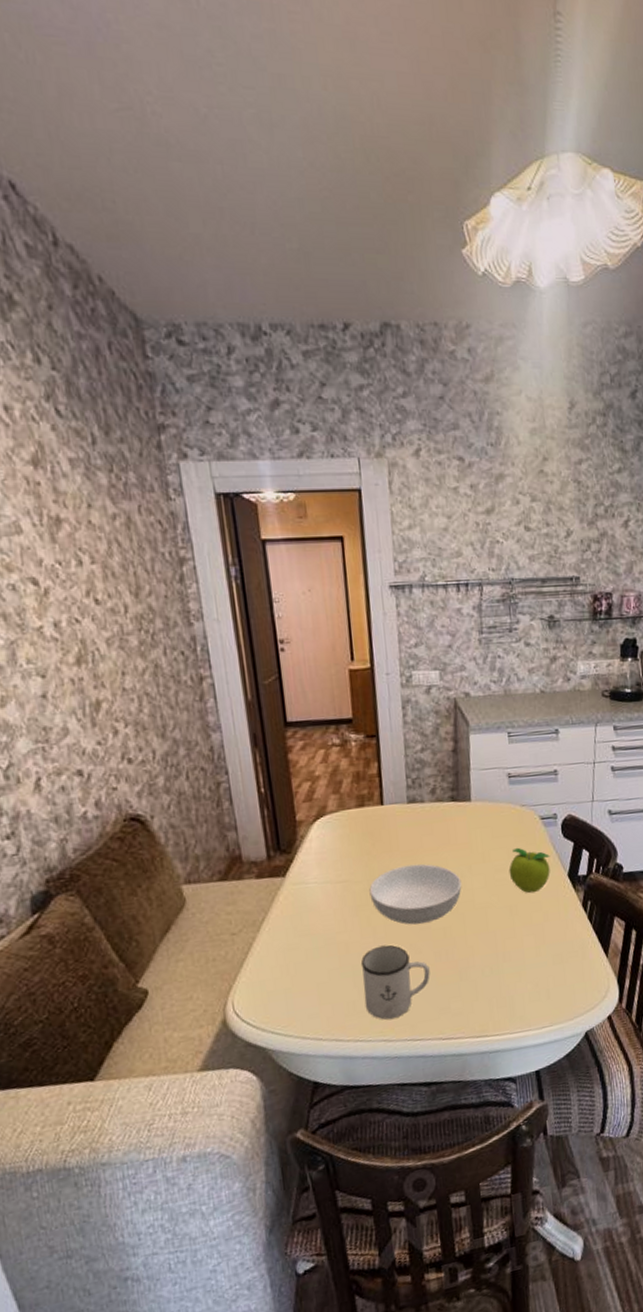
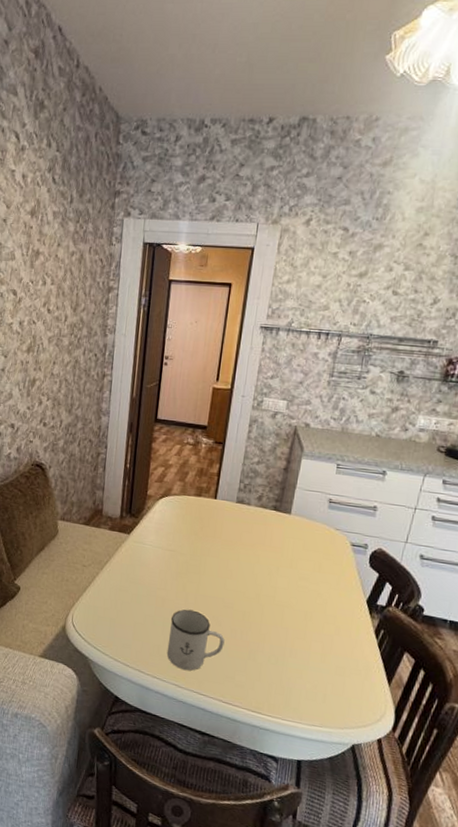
serving bowl: present [369,864,462,925] -> none [189,551,268,604]
fruit: present [508,847,550,894] -> none [311,563,353,607]

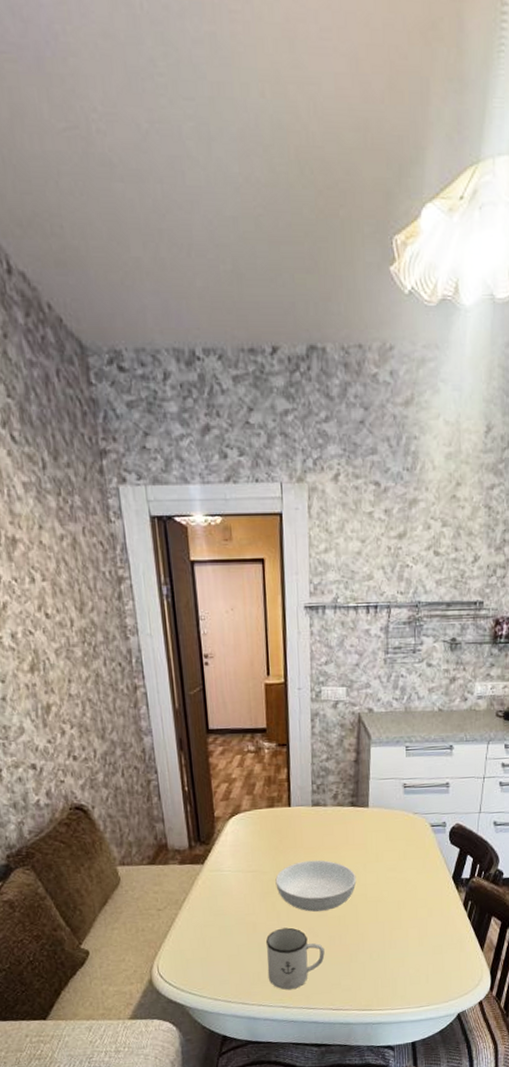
serving bowl: none [189,551,268,604] -> present [275,860,357,912]

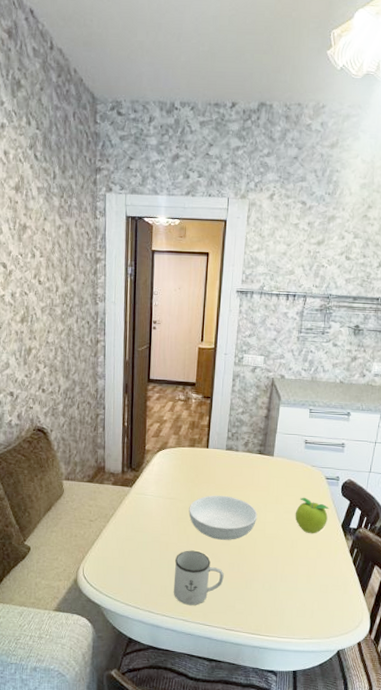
fruit: none [399,850,437,892] -> present [295,497,329,534]

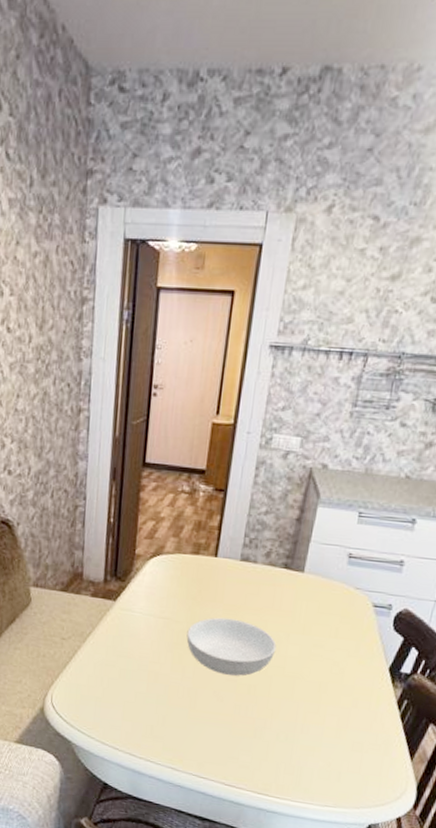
mug: present [173,550,224,606] -> none [161,684,227,752]
fruit: present [295,497,329,534] -> none [326,628,374,677]

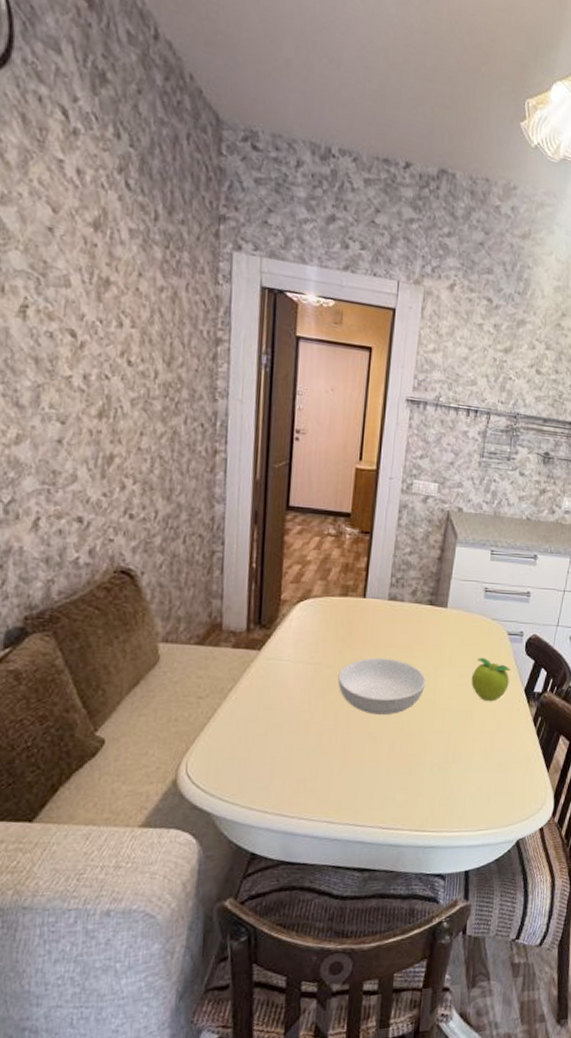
fruit: none [326,628,374,677] -> present [471,657,511,702]

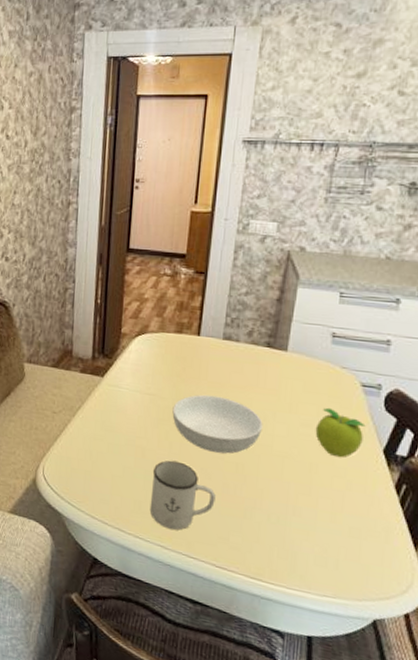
mug: none [314,730,382,803] -> present [149,460,216,530]

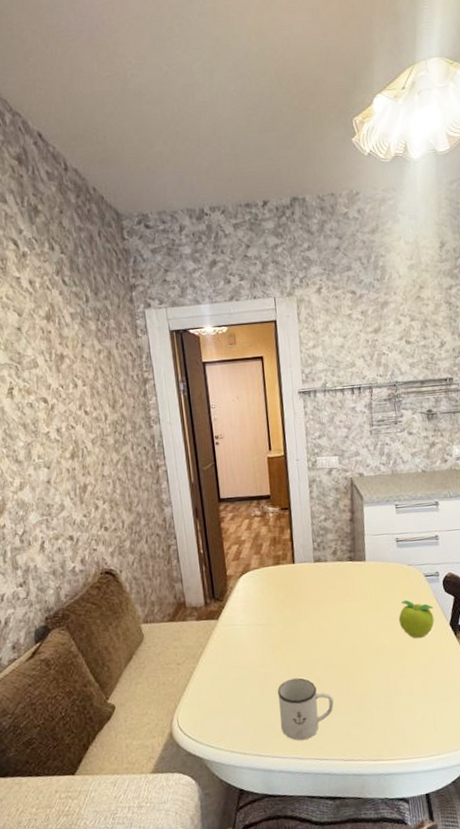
serving bowl: present [172,394,263,454] -> none [284,611,359,662]

